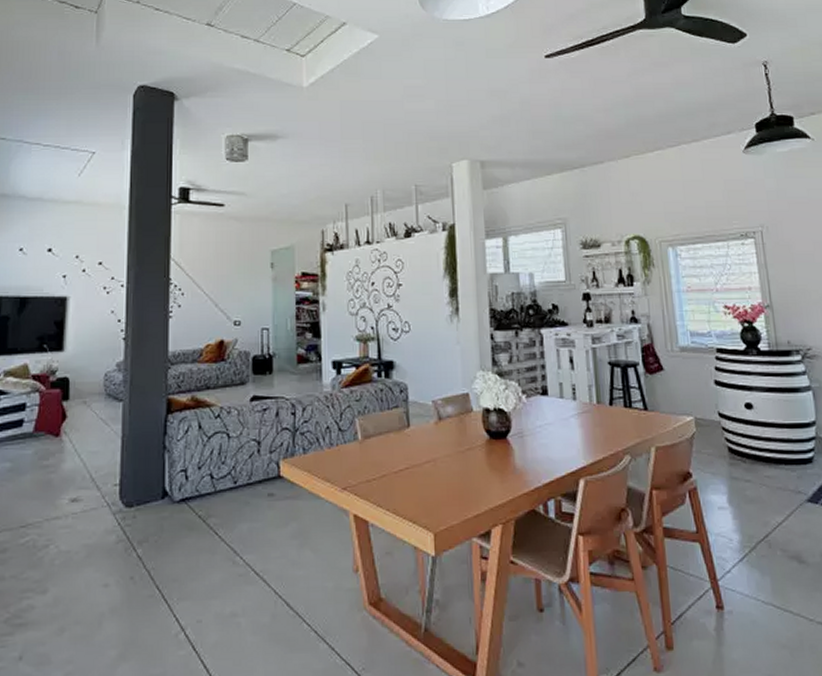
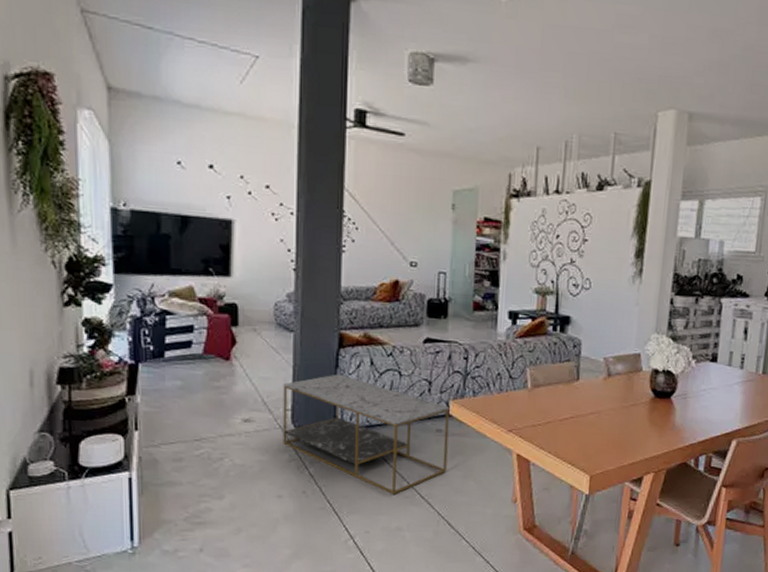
coffee table: none [110,441,281,573] -> present [283,374,450,494]

